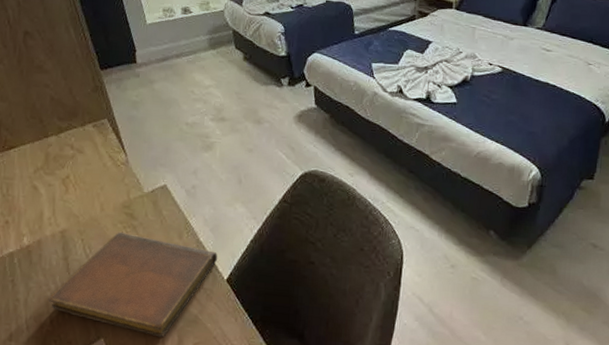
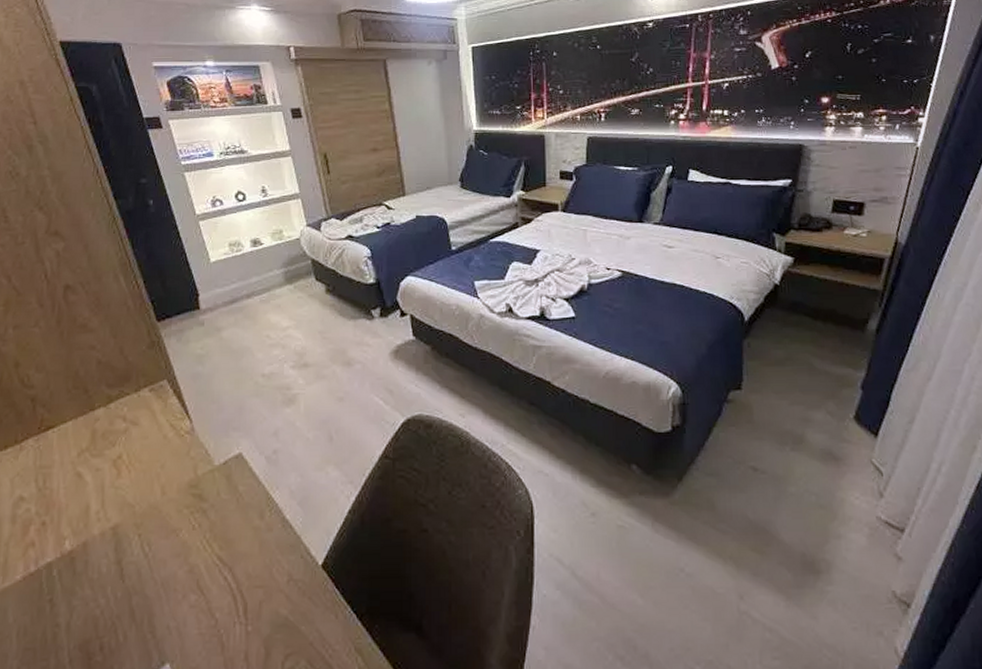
notebook: present [48,232,218,338] -> none [97,520,310,653]

